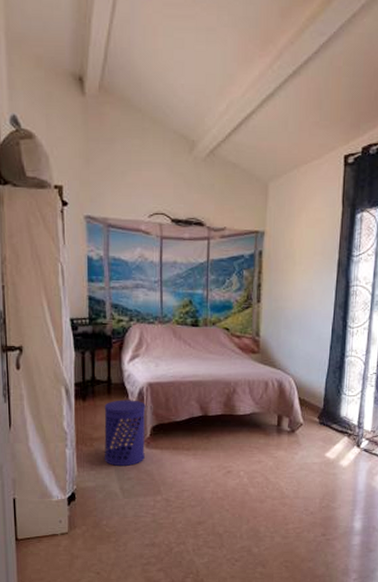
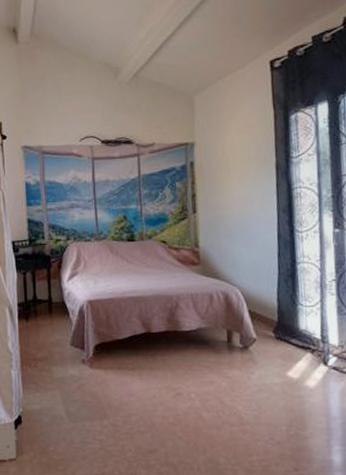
waste bin: present [104,400,146,466] -> none [46,318,89,387]

